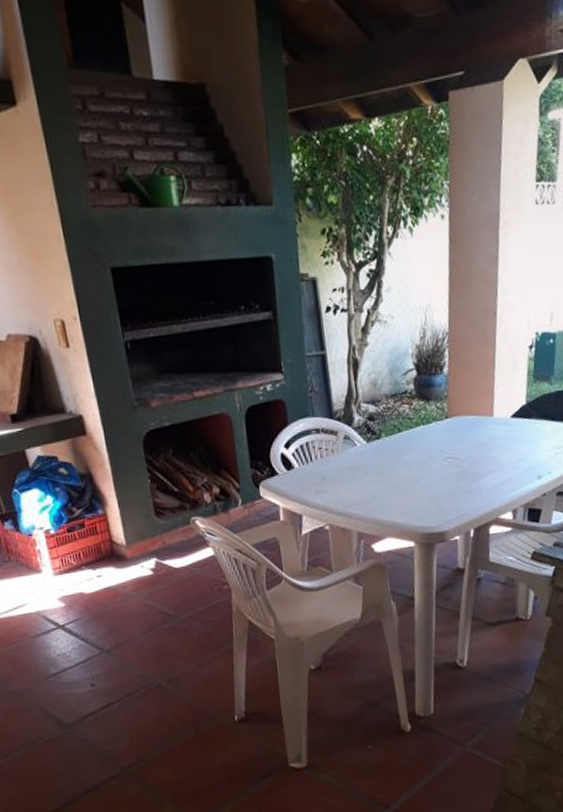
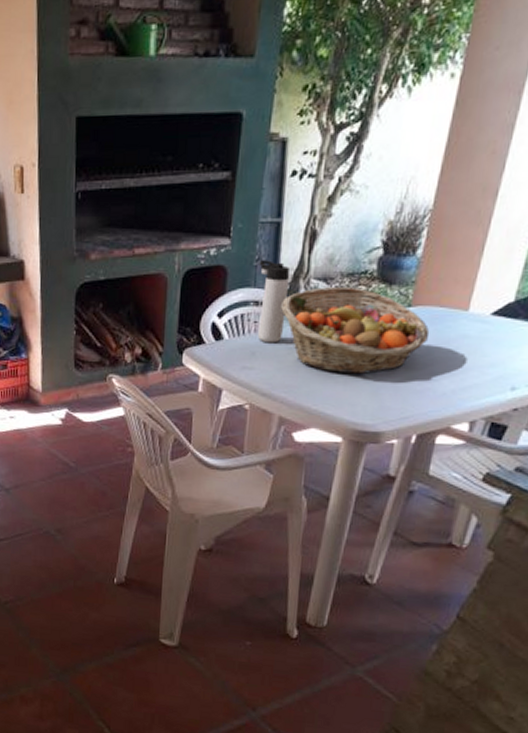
thermos bottle: none [312,390,346,466] -> present [258,260,291,343]
fruit basket: none [340,406,467,485] -> present [281,287,430,374]

